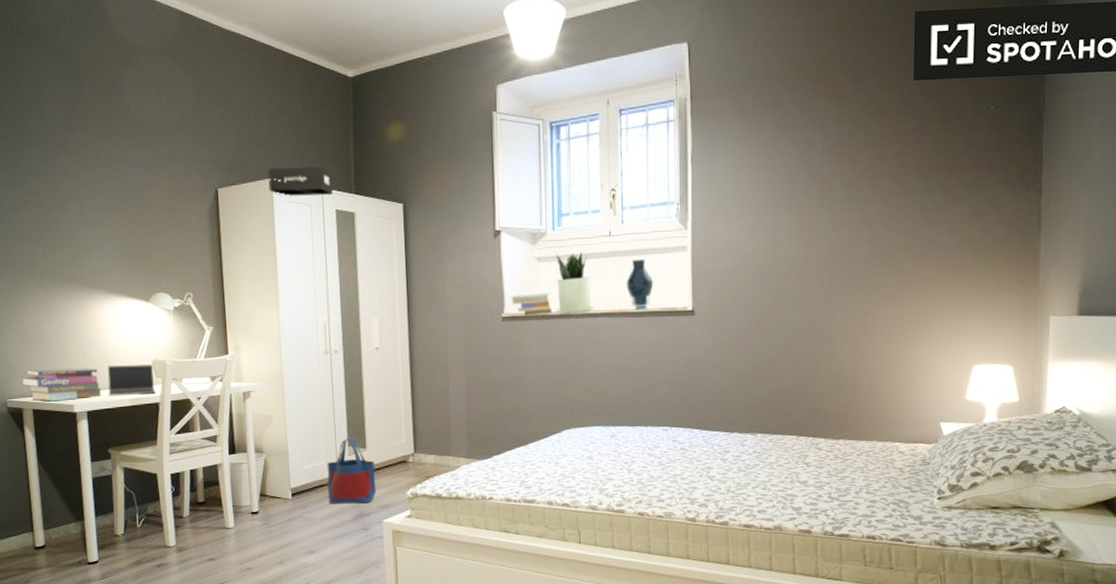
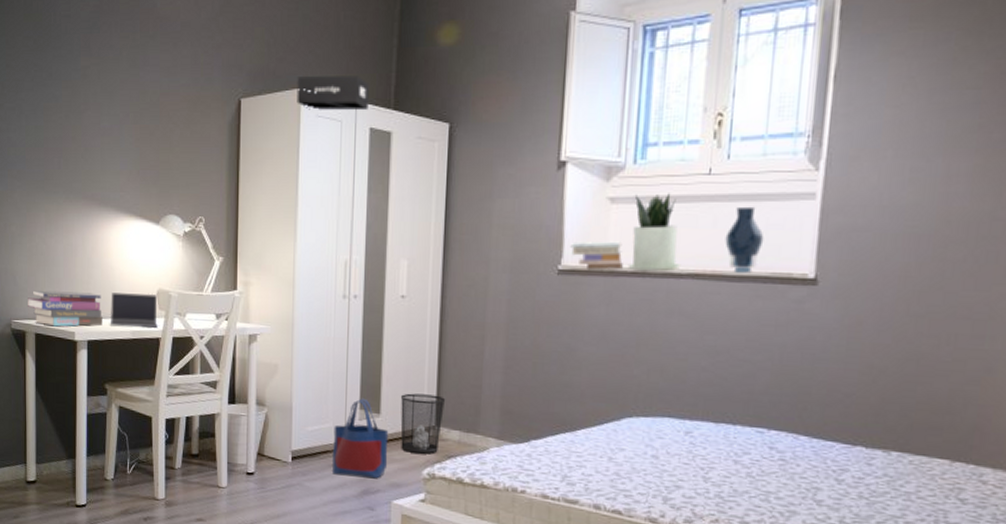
waste bin: none [382,427,421,478] -> present [400,393,446,454]

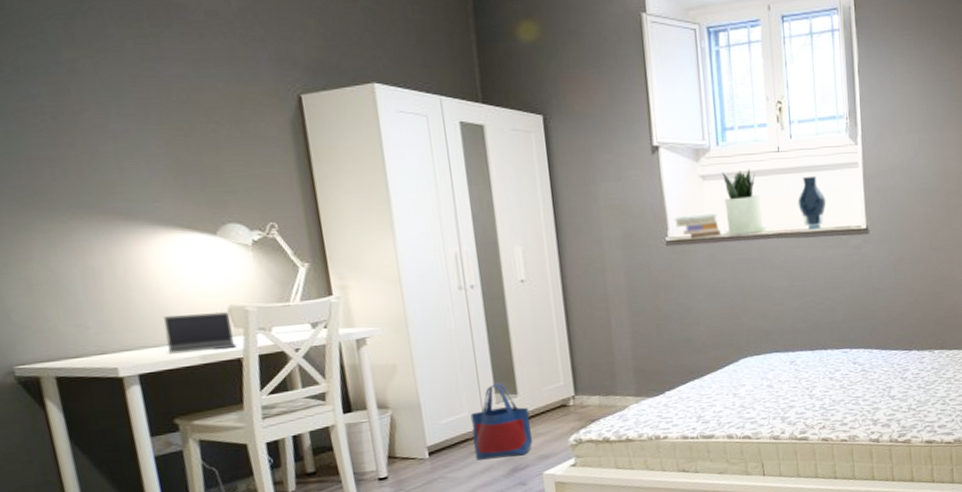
books: present [28,290,103,327] -> none [35,320,158,366]
box: present [297,75,369,111] -> none [367,70,455,105]
waste bin: present [400,393,446,454] -> none [535,367,581,425]

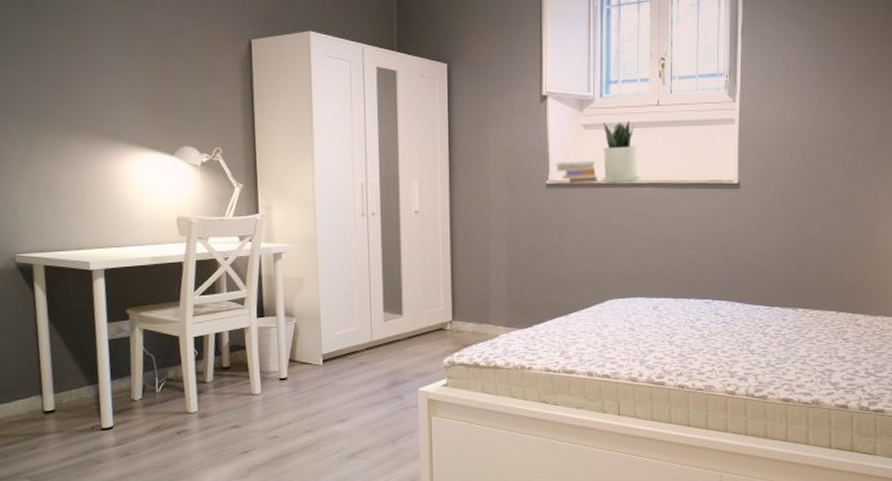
laptop computer: present [163,311,236,354] -> none [127,220,180,254]
tote bag: present [470,382,533,460] -> none [361,302,412,371]
vase: present [797,175,827,230] -> none [673,130,701,181]

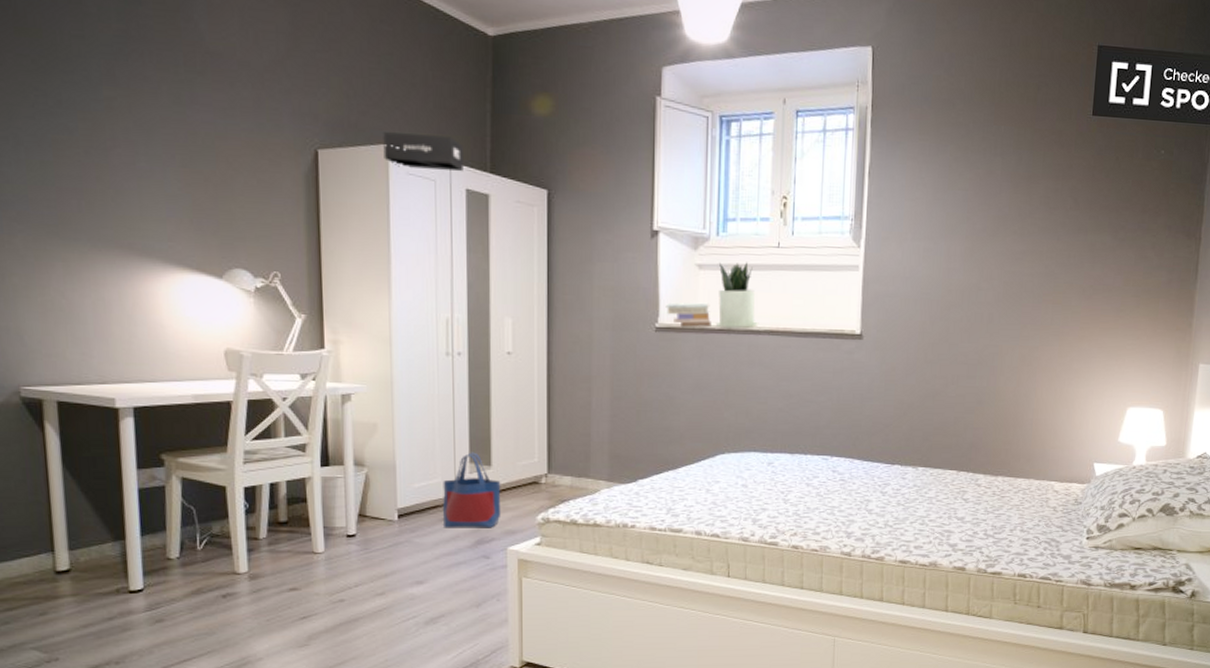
box: none [305,21,374,52] -> present [383,132,463,172]
tote bag: none [361,302,412,371] -> present [443,452,501,528]

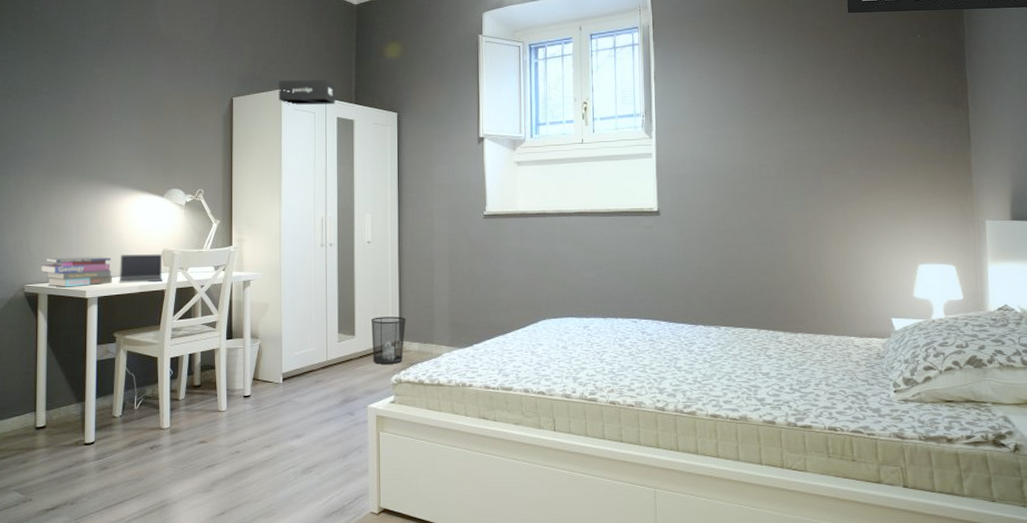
books: none [43,352,153,393] -> present [41,256,112,287]
laptop computer: none [162,353,228,391] -> present [119,253,163,283]
tote bag: present [443,452,501,528] -> none [317,324,363,389]
waste bin: none [511,444,557,500] -> present [370,316,407,364]
books: present [665,302,711,328] -> none [491,192,530,214]
planter: present [715,262,759,329] -> none [533,157,570,213]

